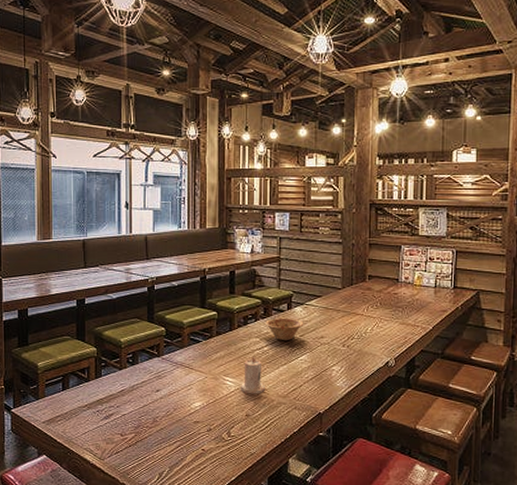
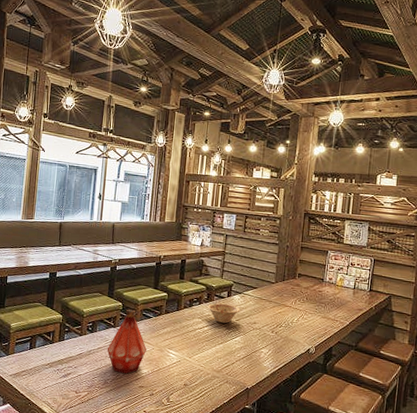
bottle: none [152,334,198,409] -> present [107,309,147,374]
candle: present [240,357,266,394] -> none [181,335,204,367]

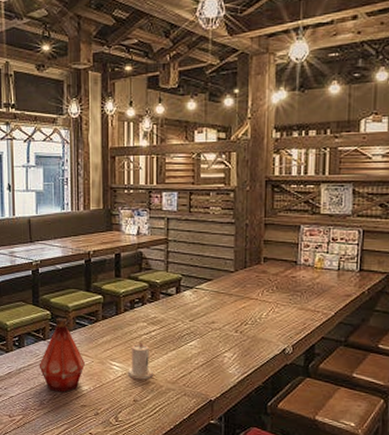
candle: none [181,335,204,367] -> present [127,342,154,380]
dish: present [207,303,240,323] -> none [152,301,194,325]

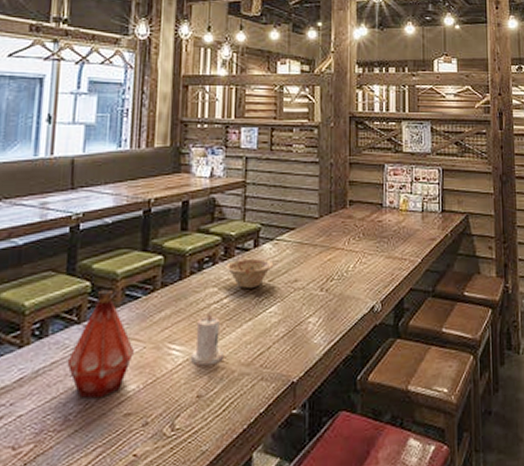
dish: none [152,301,194,325] -> present [224,258,274,288]

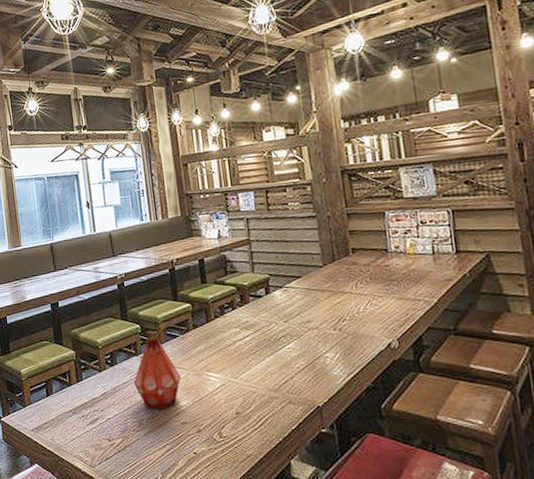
candle: present [190,313,225,366] -> none [225,349,254,390]
dish: present [224,258,274,288] -> none [243,303,286,328]

